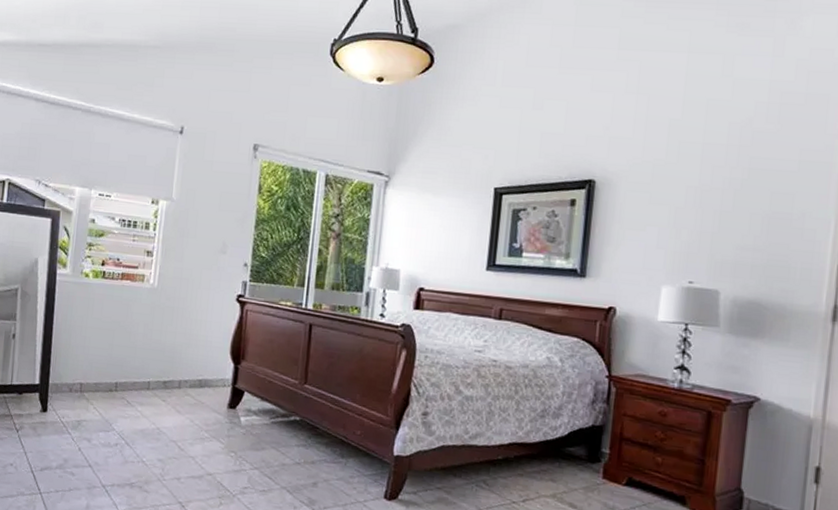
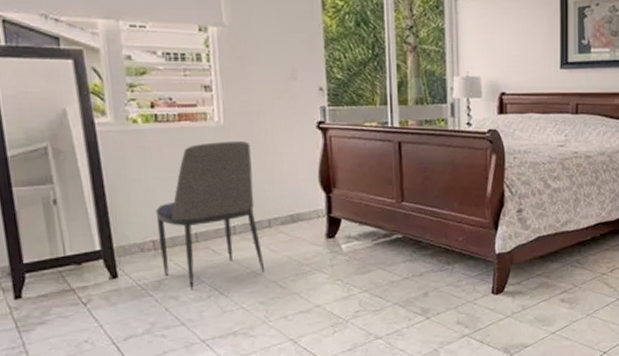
chair: none [84,302,176,435] -> present [155,140,265,290]

